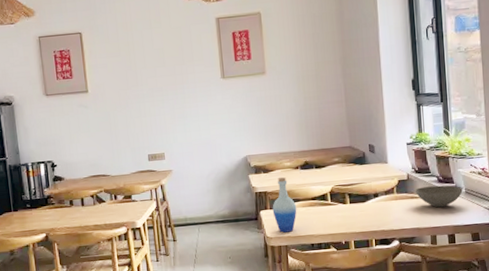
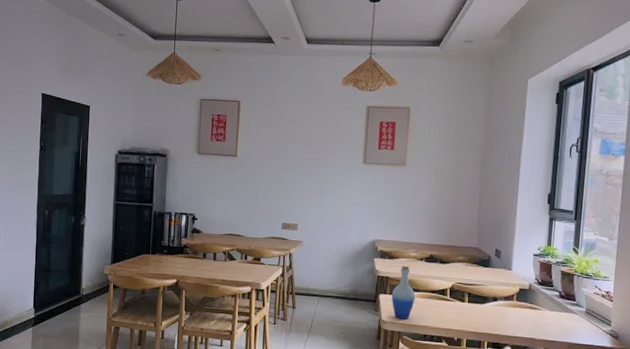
bowl: present [415,185,463,208] -> none [534,299,584,323]

